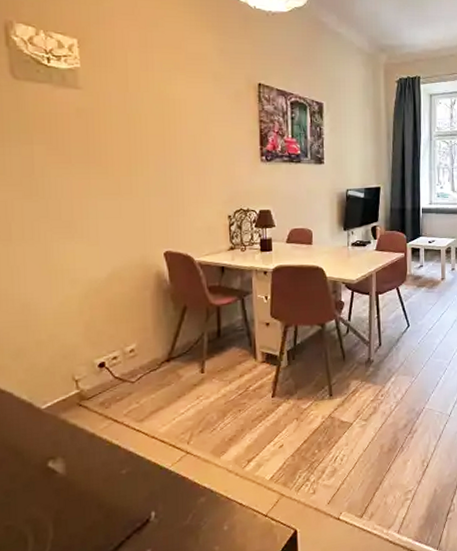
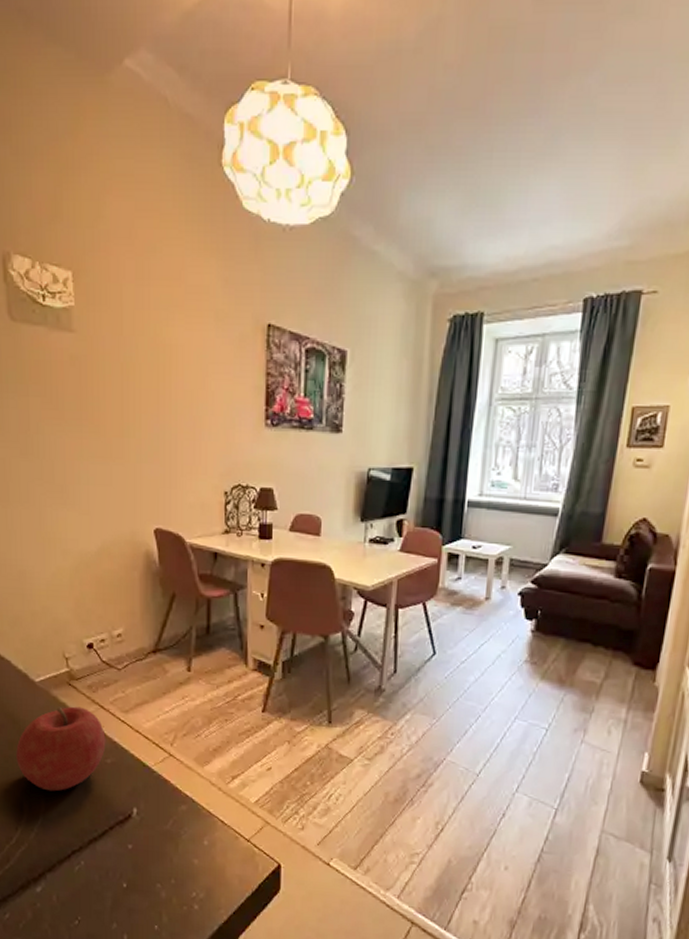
fruit: none [19,424,121,517] -> present [16,706,106,792]

